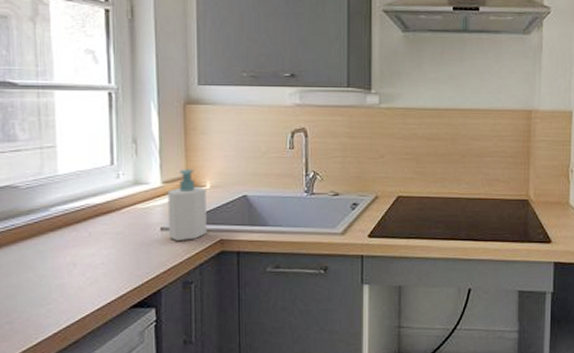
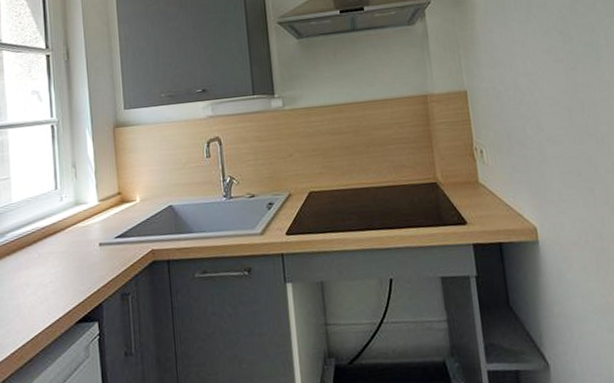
soap bottle: present [167,169,207,241] -> none [103,186,139,255]

